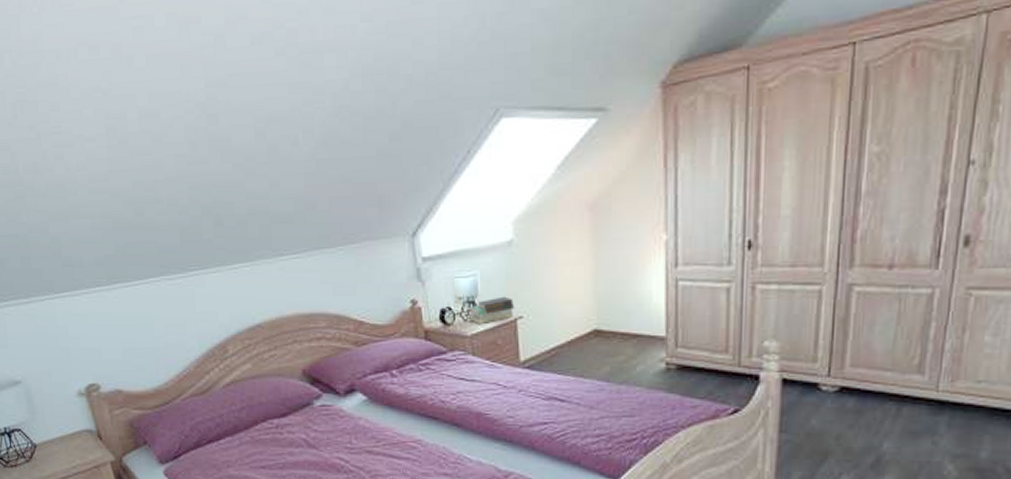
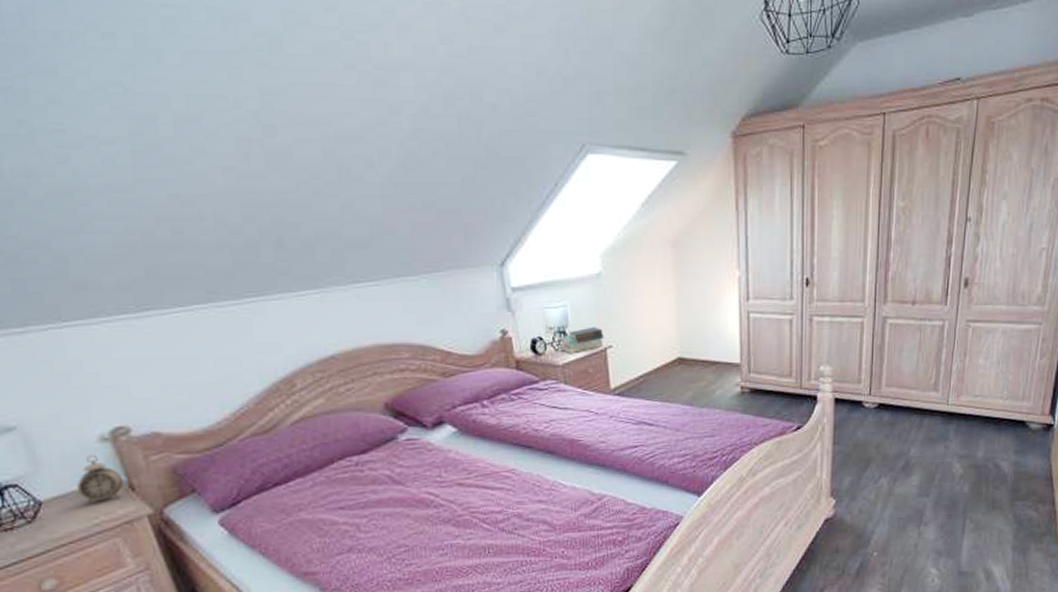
alarm clock: none [61,407,94,451] -> present [77,455,123,506]

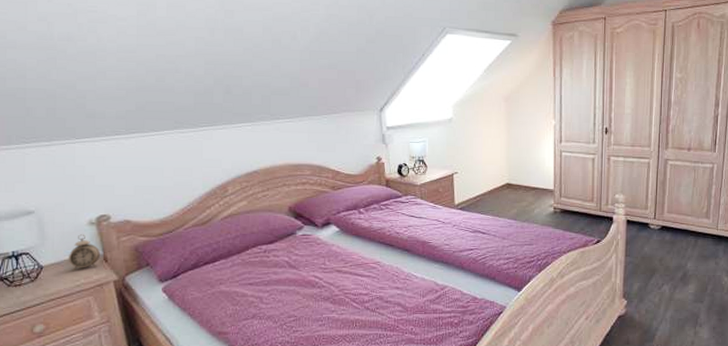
books: present [560,326,604,355] -> none [419,157,452,177]

